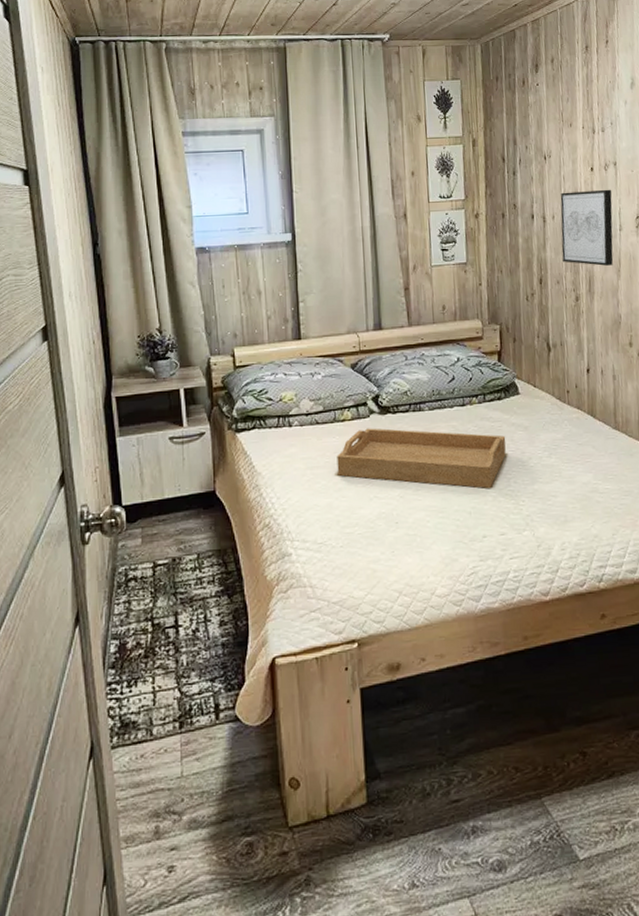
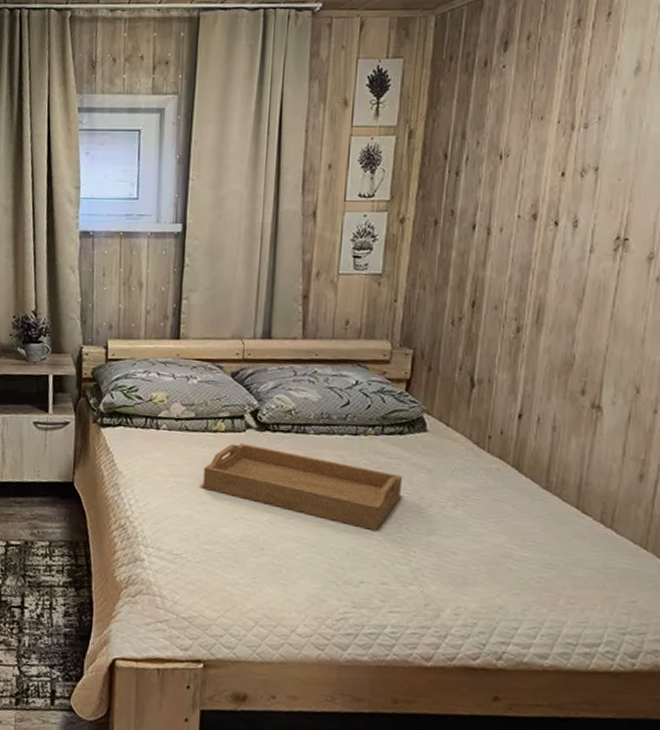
wall art: present [560,189,614,266] -> none [506,200,587,294]

